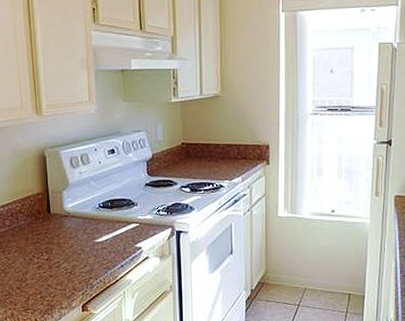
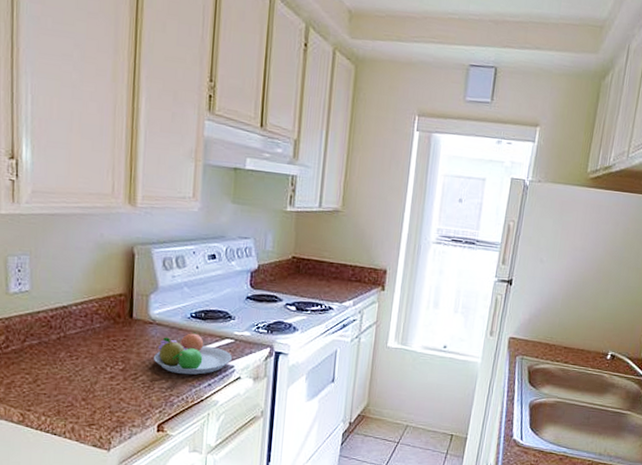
fruit bowl: none [71,220,139,259] -> present [153,332,232,375]

